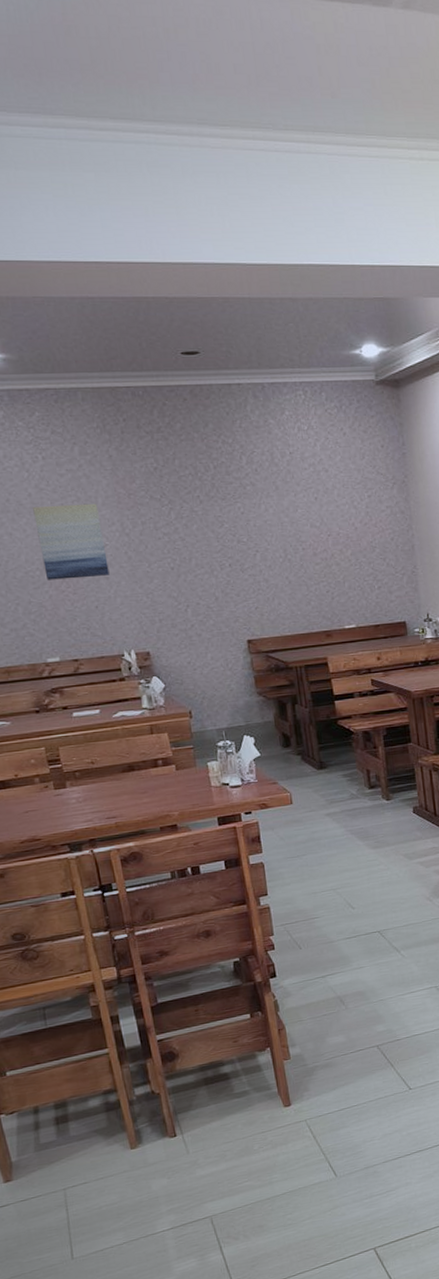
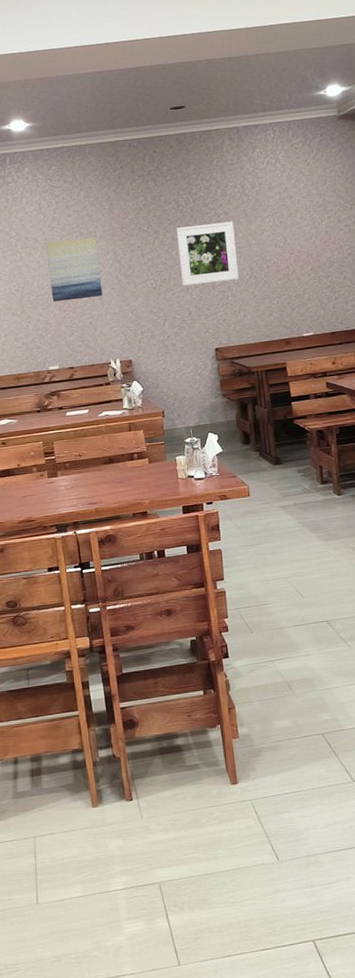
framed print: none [195,494,272,567] -> present [176,221,239,286]

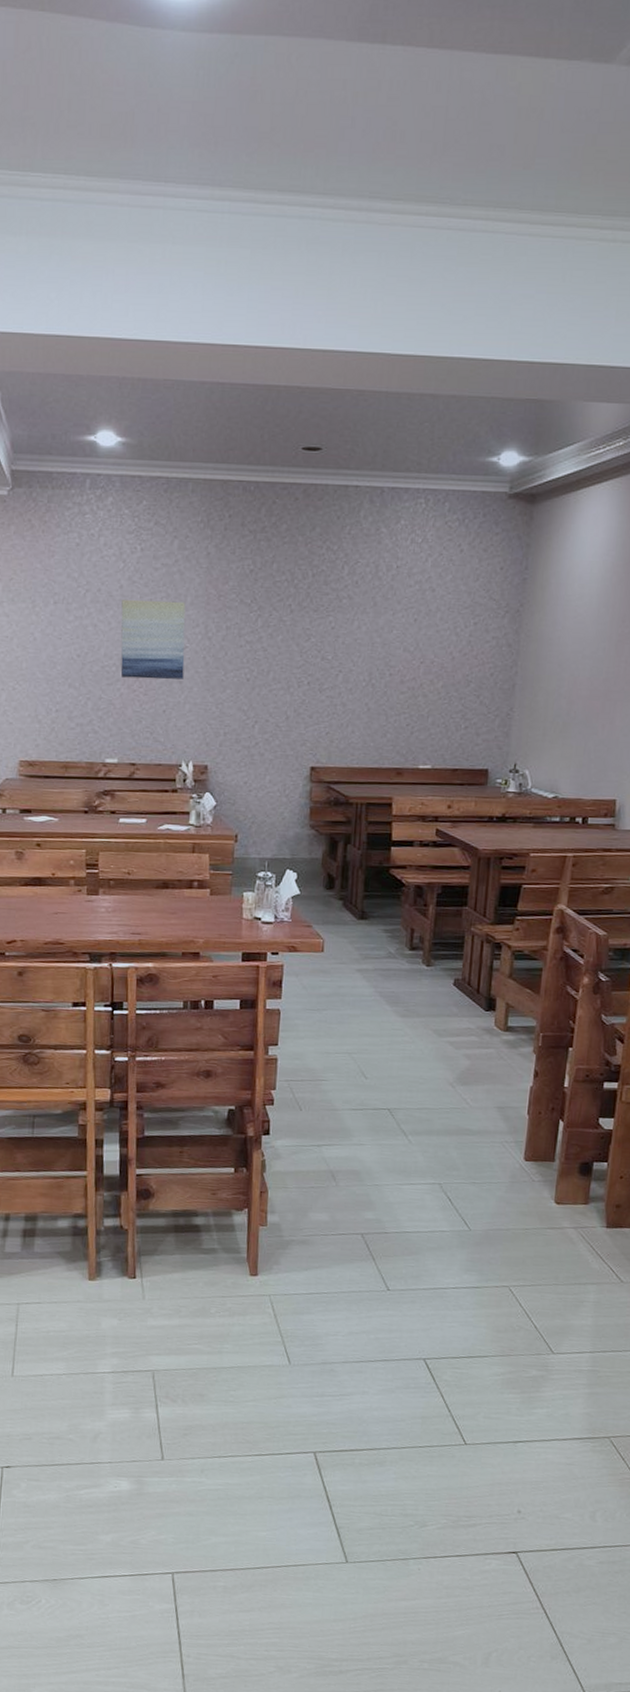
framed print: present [176,221,239,286] -> none [282,606,358,685]

